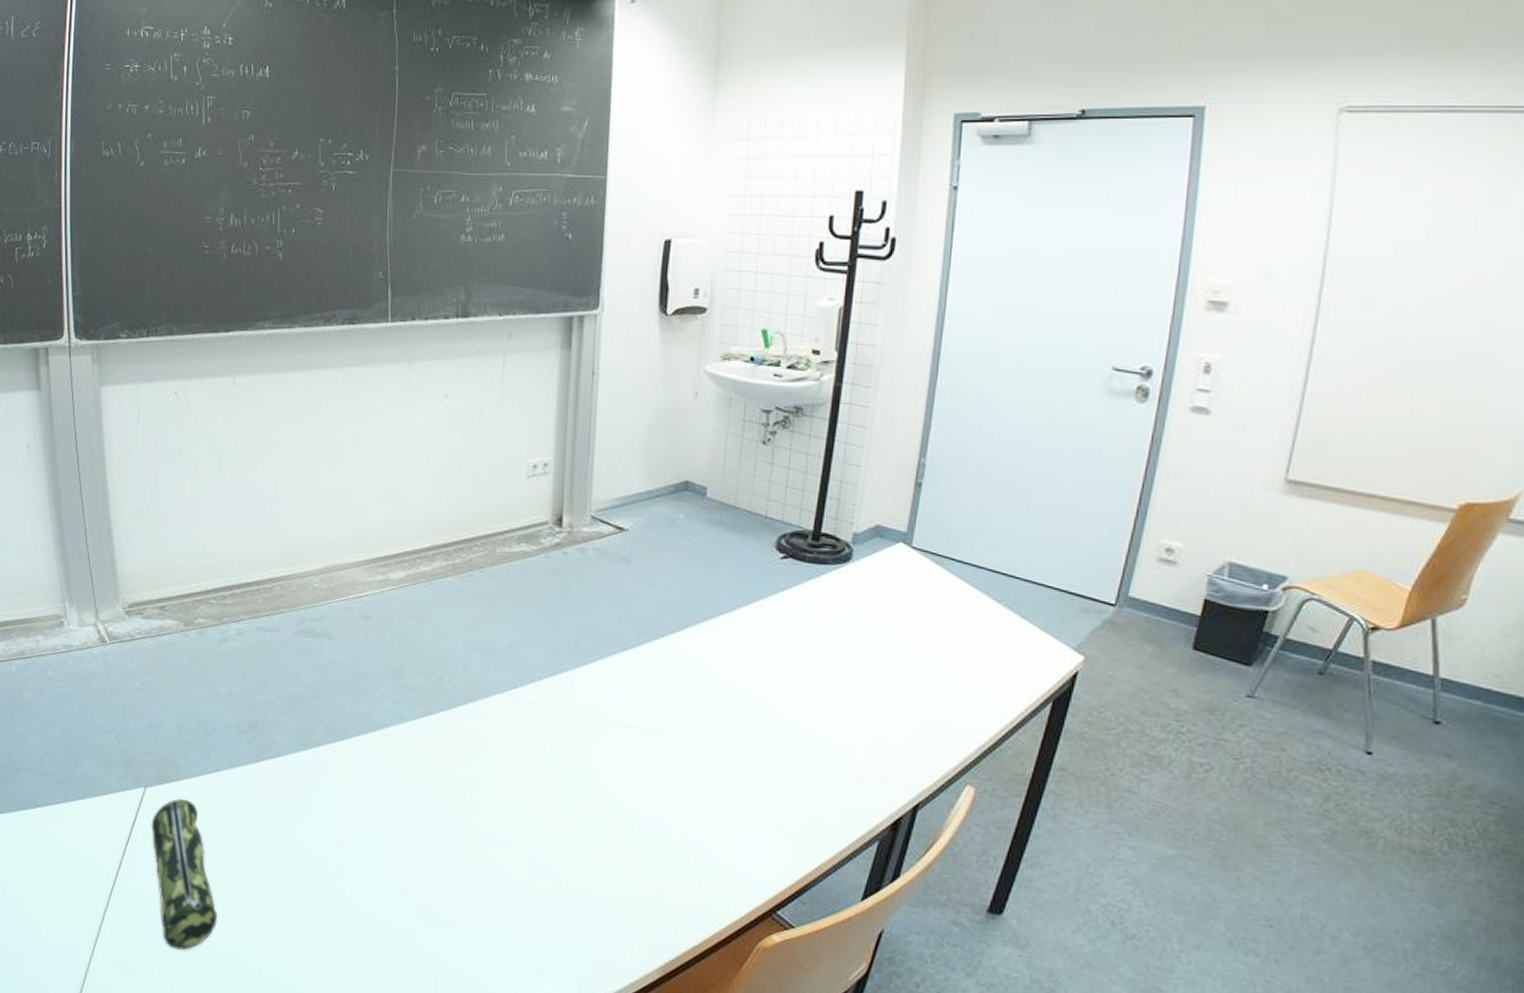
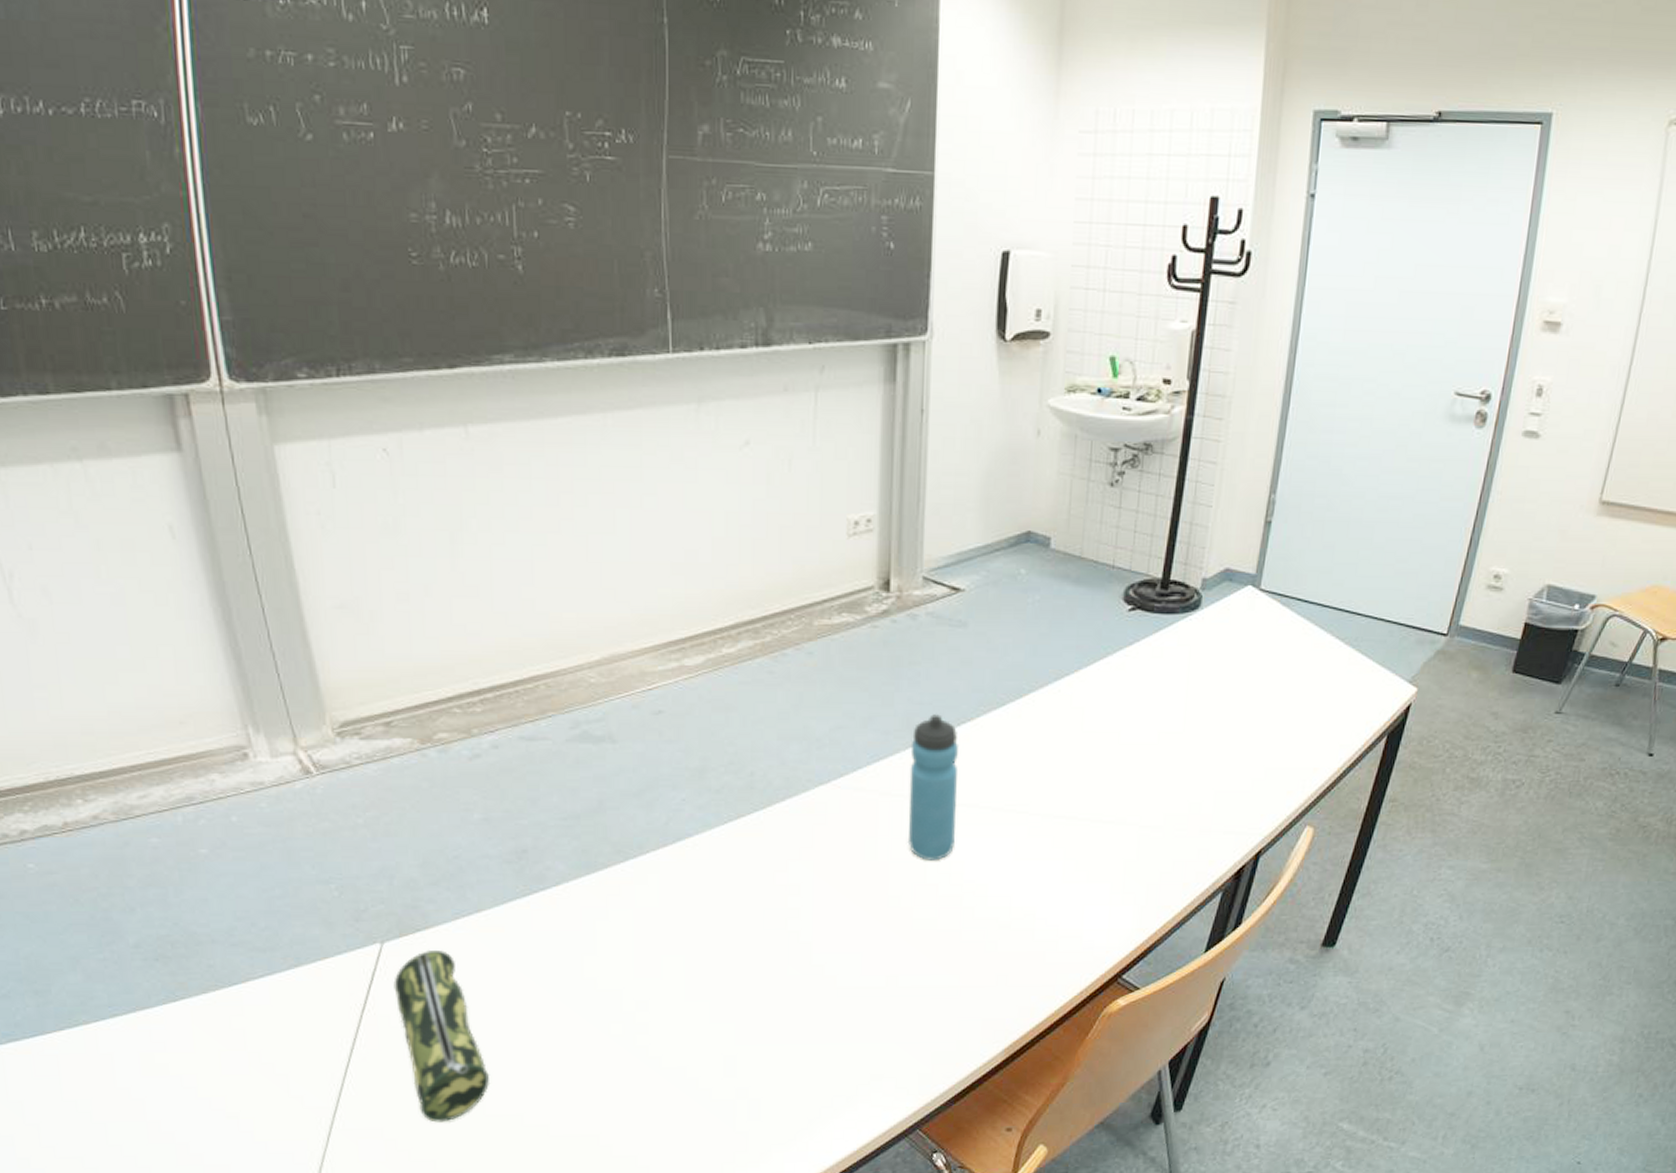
water bottle: none [573,639,622,775] -> present [907,714,960,861]

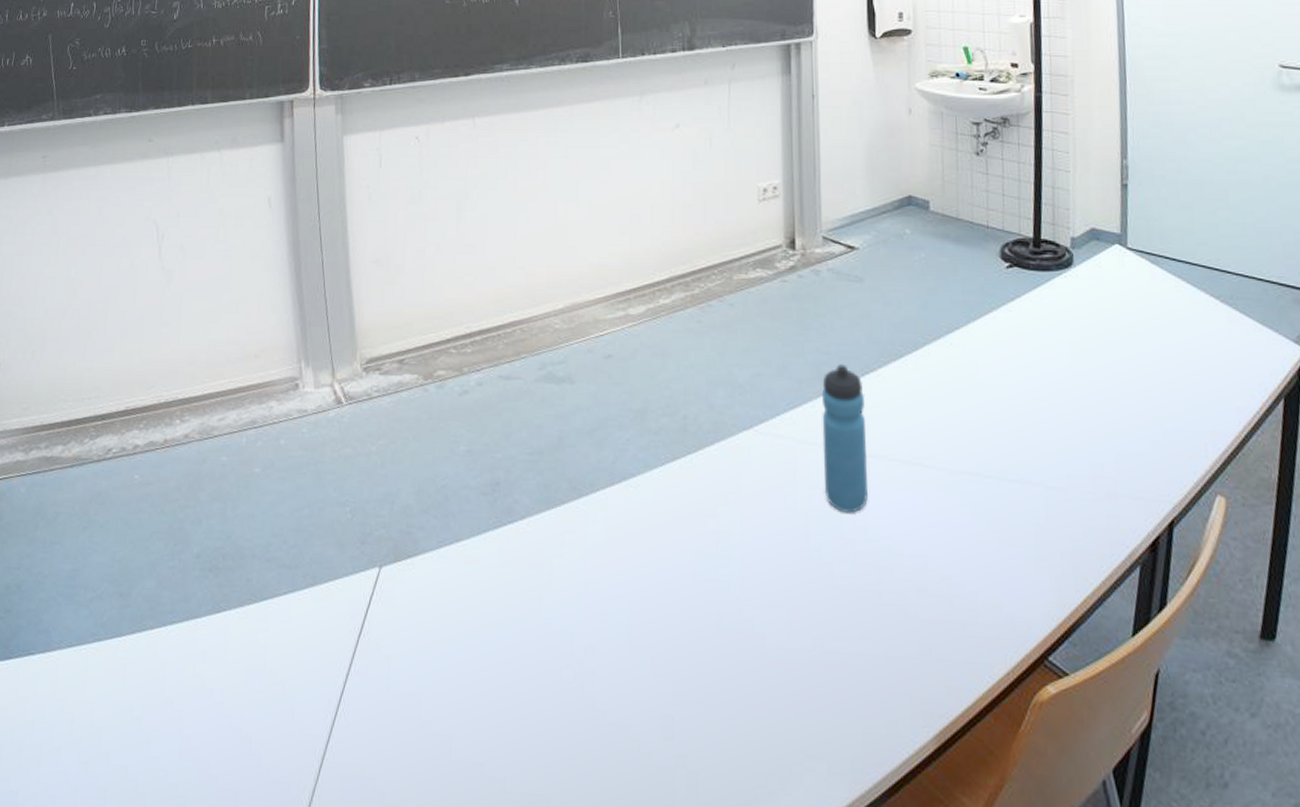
pencil case: present [393,949,491,1123] -> none [386,576,458,764]

